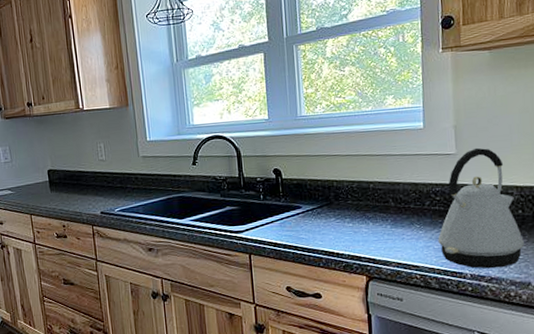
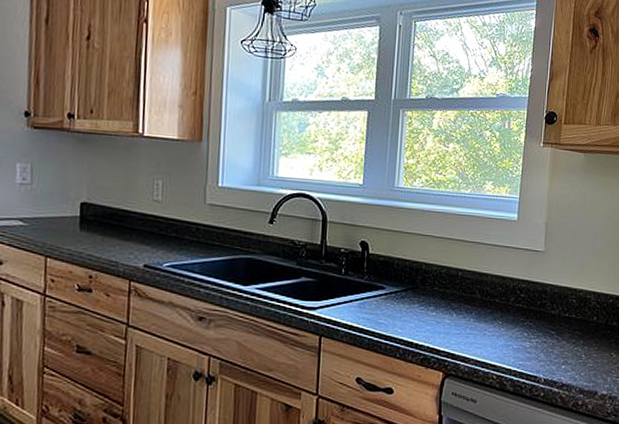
kettle: present [438,147,524,269] -> none [518,248,595,375]

